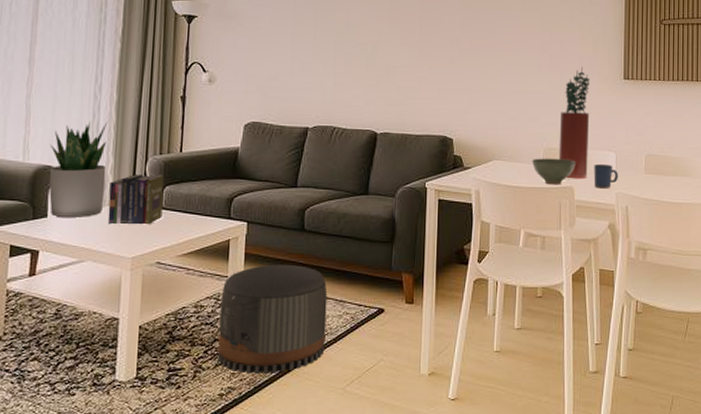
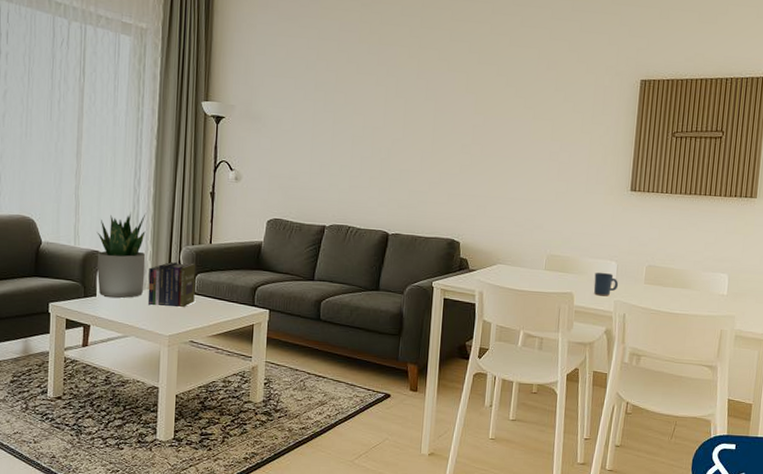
pouf: present [217,264,328,374] -> none [243,349,340,444]
bowl: present [531,158,576,184] -> none [534,264,577,290]
vase: present [558,66,591,179] -> none [560,176,597,286]

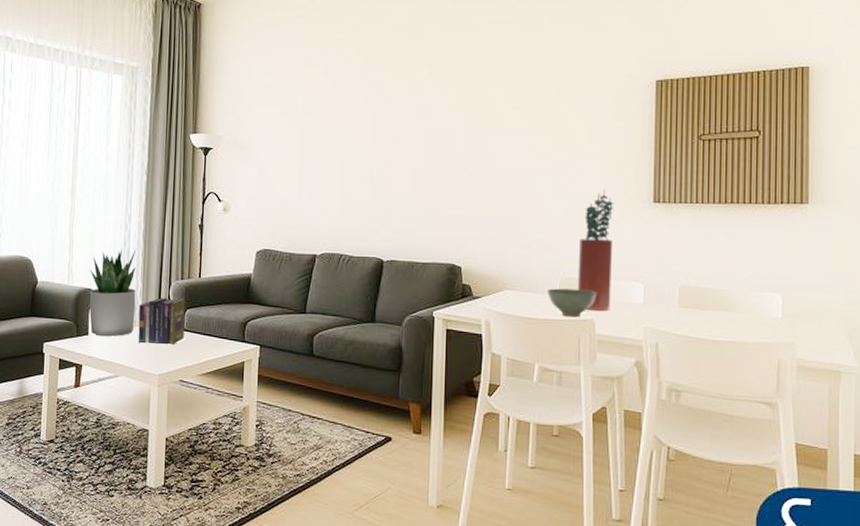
bowl: none [534,264,577,290] -> present [546,288,597,316]
vase: none [560,176,597,286] -> present [577,189,614,312]
mug: present [593,272,618,297] -> none [618,295,646,323]

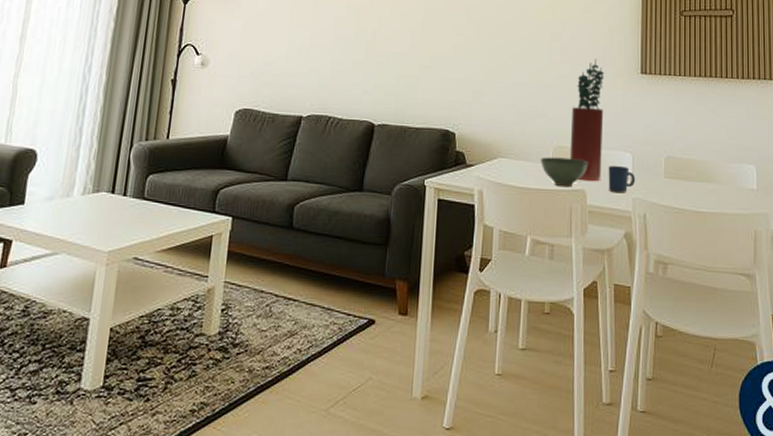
planter: present [89,248,137,337] -> none [27,102,95,206]
books: present [138,297,186,345] -> none [86,160,149,217]
mug: none [618,295,646,323] -> present [608,165,635,194]

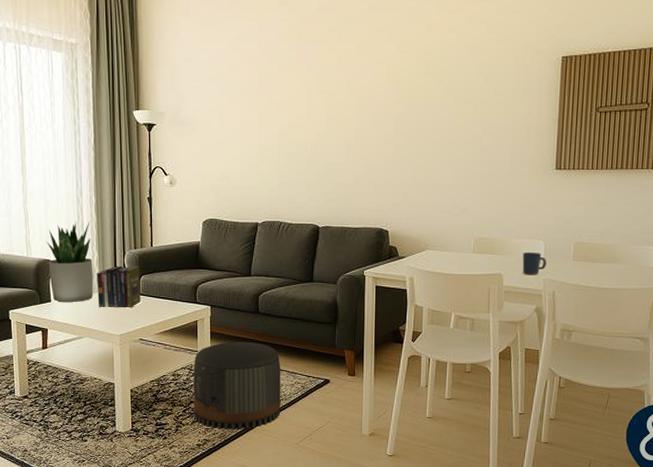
planter: none [27,102,95,206] -> present [46,221,94,303]
books: none [86,160,149,217] -> present [97,265,141,308]
pouf: none [191,264,314,389] -> present [193,341,281,430]
bowl: present [540,157,588,186] -> none [462,247,505,271]
vase: present [569,58,605,182] -> none [488,158,522,267]

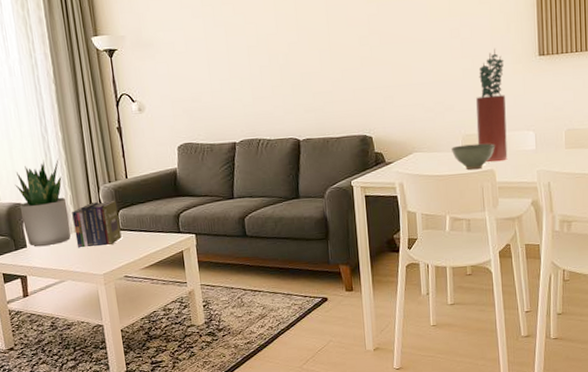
pouf: present [193,341,281,430] -> none [184,267,280,361]
bowl: none [462,247,505,271] -> present [450,143,495,170]
vase: none [488,158,522,267] -> present [475,48,508,163]
mug: present [522,252,546,275] -> none [513,144,538,168]

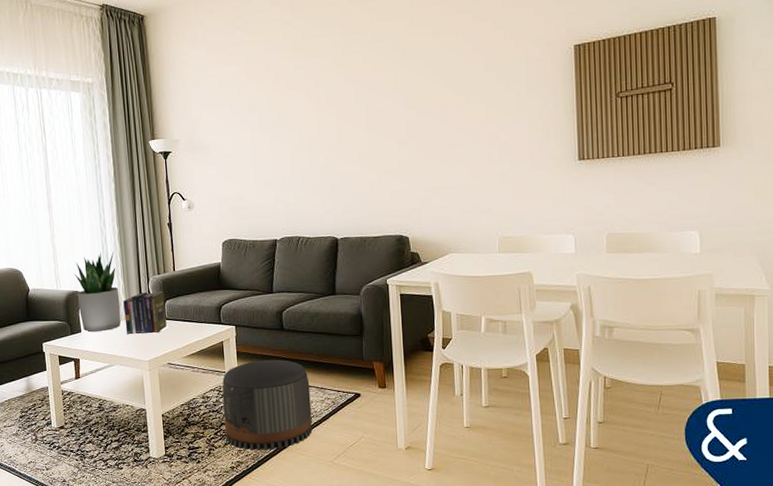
pouf: none [184,267,280,361] -> present [222,359,313,451]
bowl: present [450,143,495,170] -> none [487,245,533,271]
vase: present [475,48,508,163] -> none [513,152,546,265]

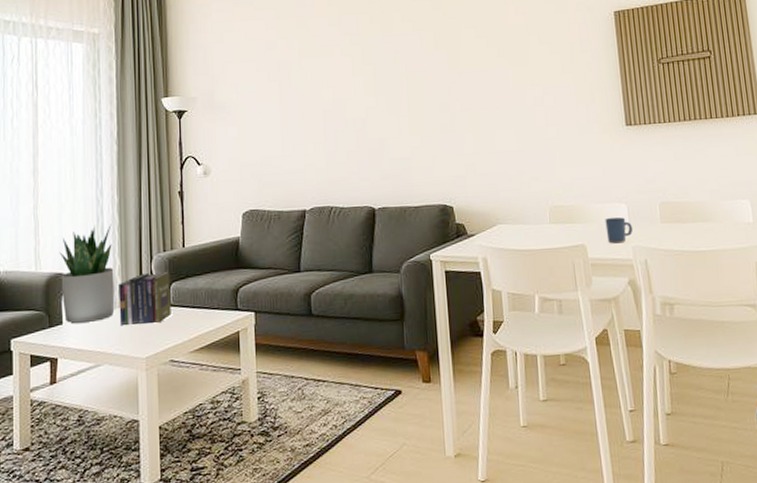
pouf: present [222,359,313,451] -> none [236,351,345,468]
mug: none [552,247,578,272] -> present [605,217,633,244]

